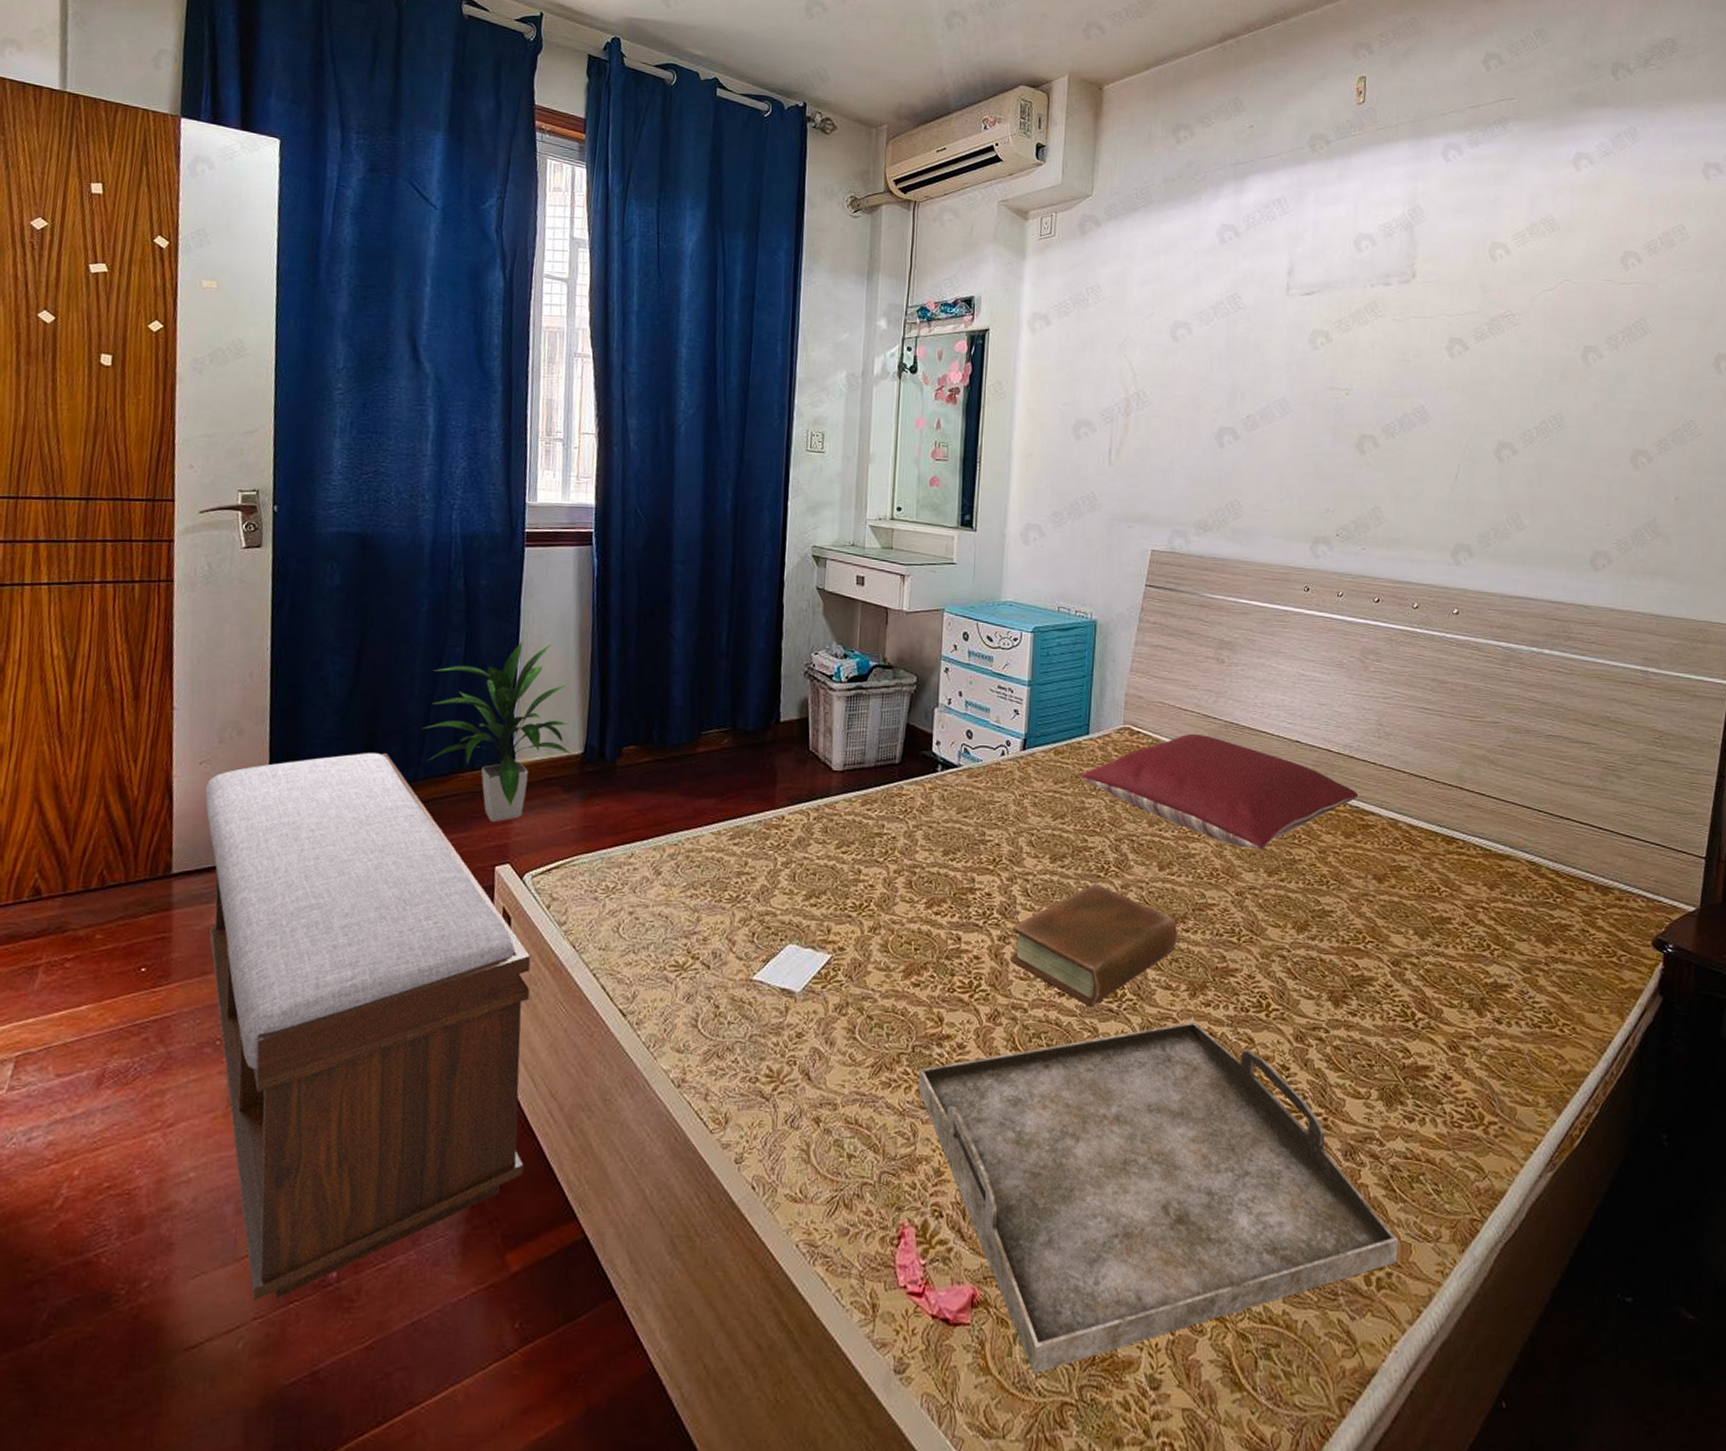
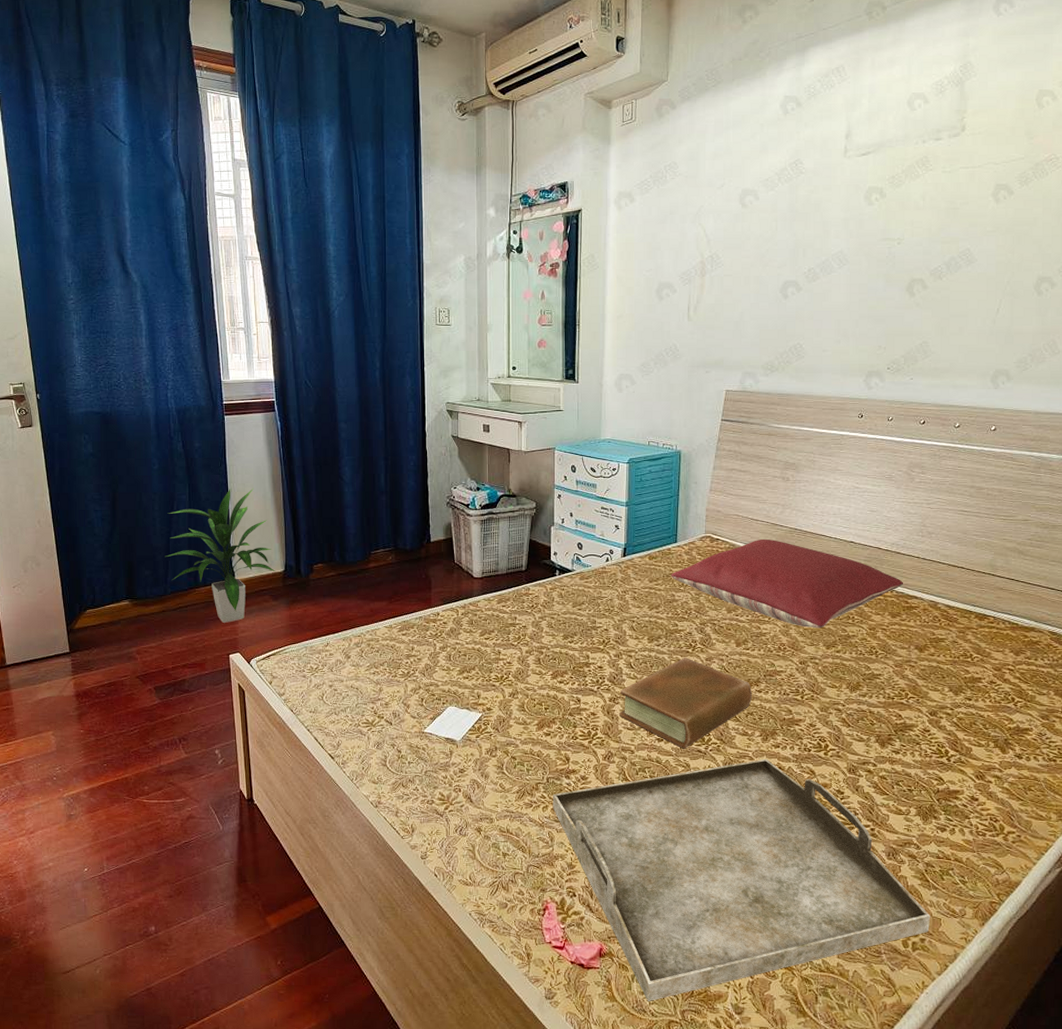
bench: present [205,753,531,1301] -> none [20,576,273,944]

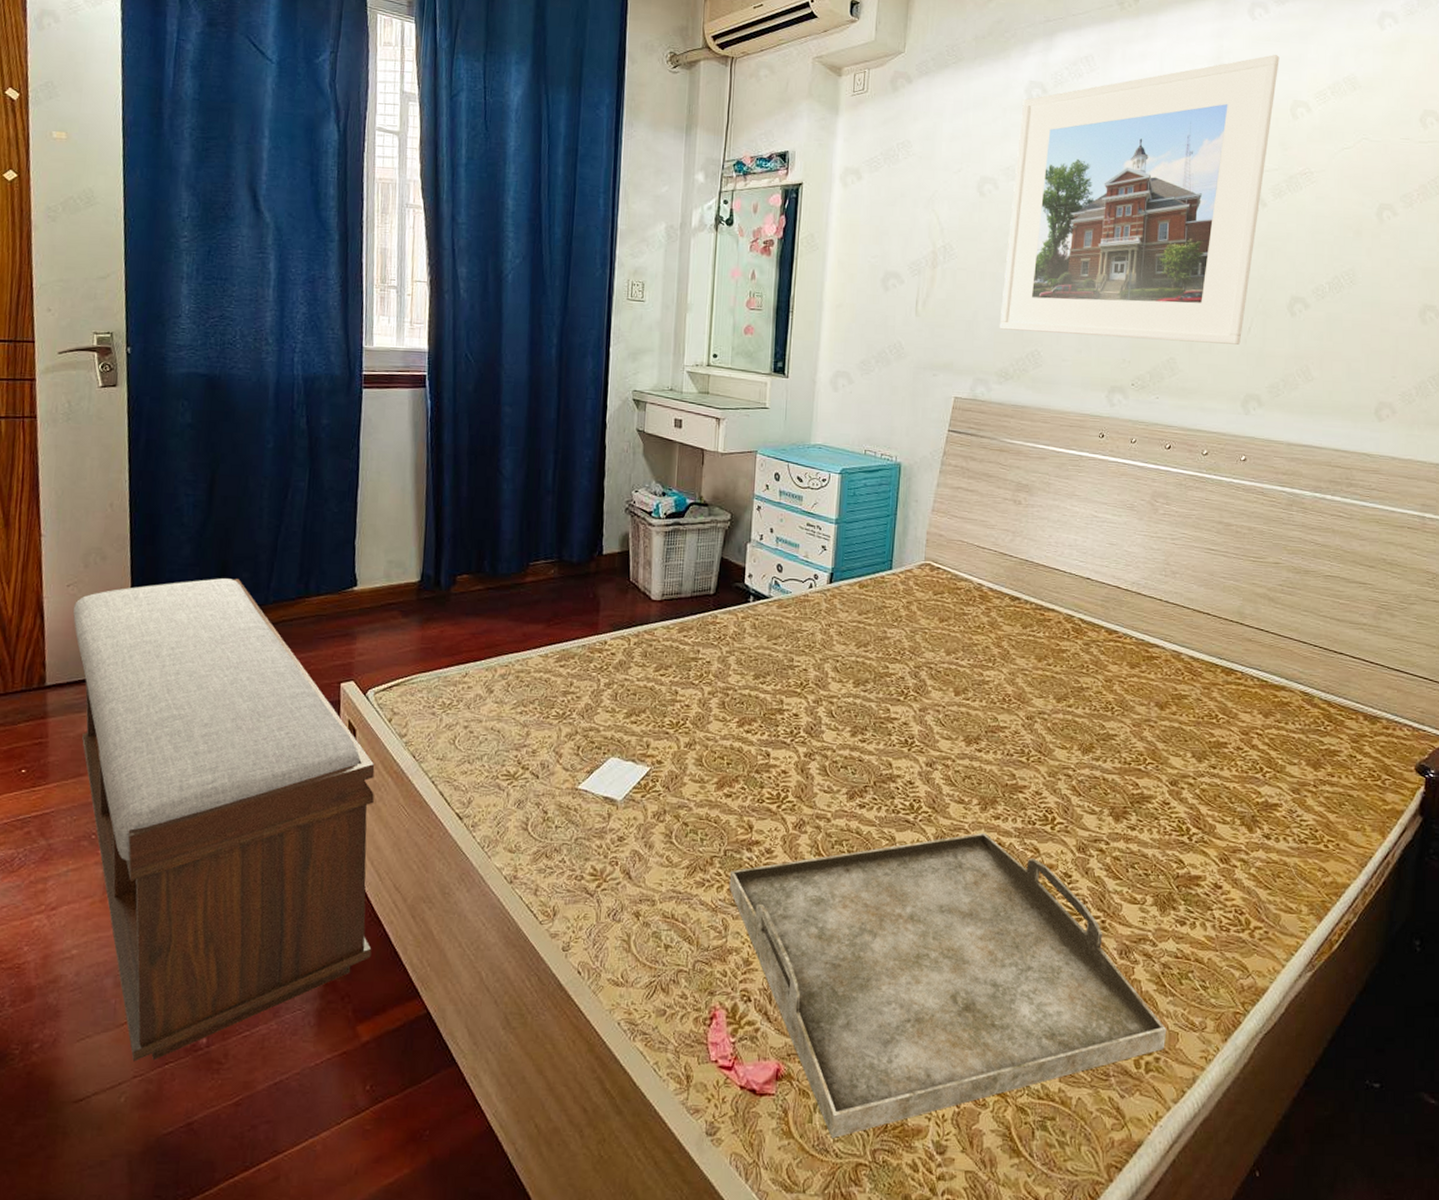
bench: none [20,576,273,944] -> present [73,578,375,1062]
indoor plant: present [166,488,276,623] -> none [271,477,410,643]
book: present [619,657,752,749] -> none [815,706,971,818]
pillow: present [671,538,903,629] -> none [883,570,1144,678]
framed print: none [764,48,1025,327] -> present [999,55,1280,345]

